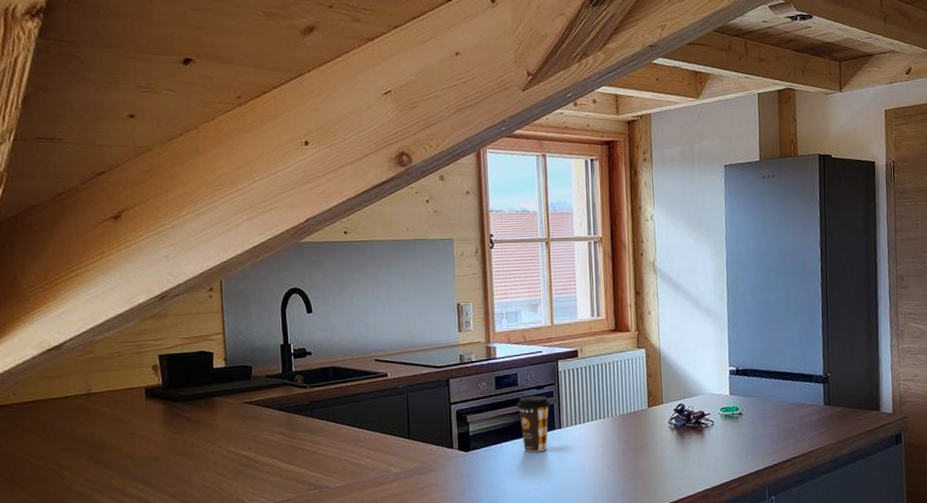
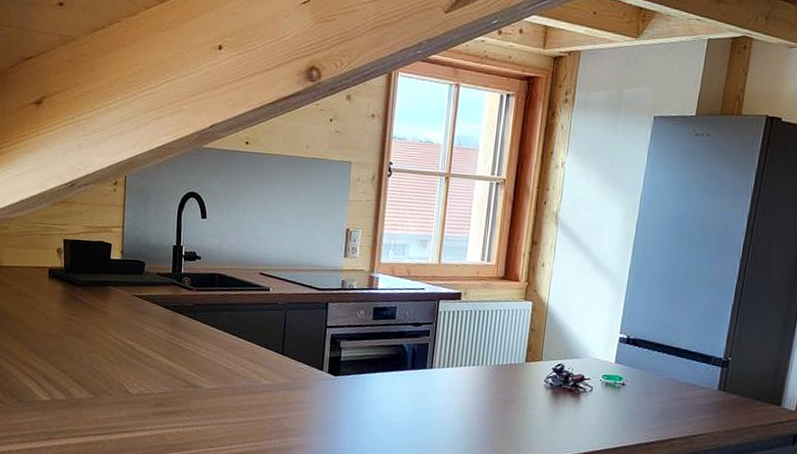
coffee cup: present [517,395,551,453] -> none [392,331,426,389]

